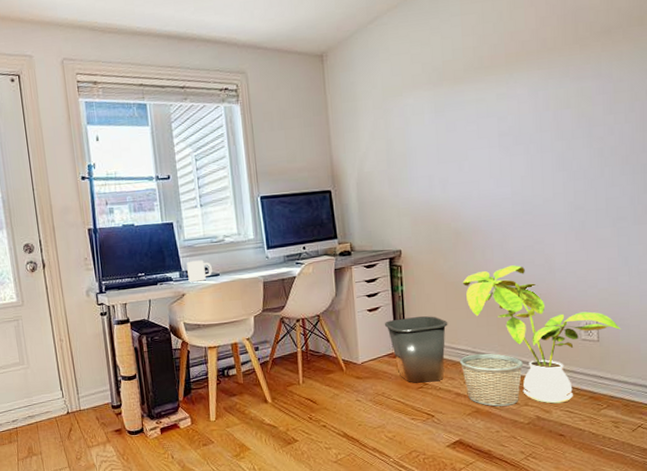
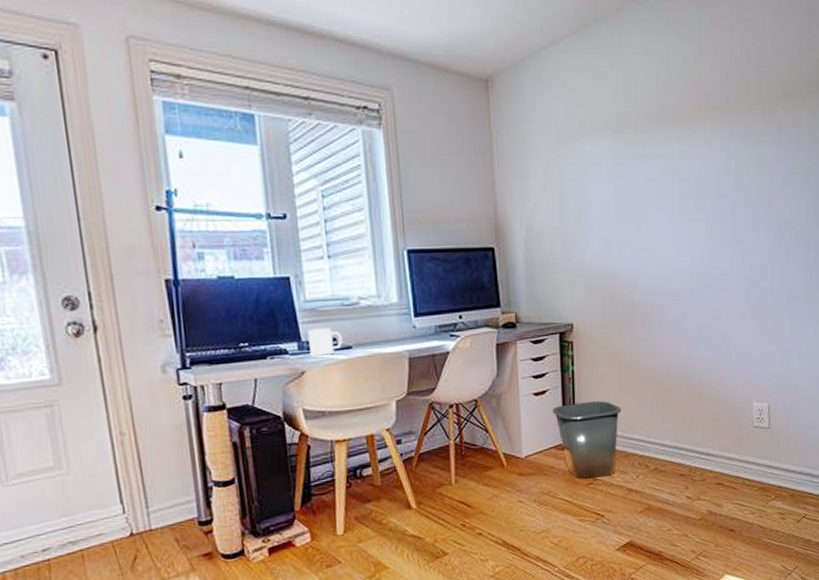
basket: present [459,353,524,407] -> none [632,443,698,502]
house plant: present [462,265,621,404] -> none [637,344,790,497]

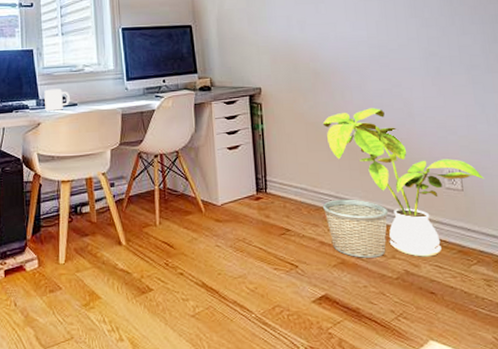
waste bin: present [552,400,622,479] -> none [244,156,310,229]
basket: none [632,443,698,502] -> present [322,199,389,258]
house plant: none [637,344,790,497] -> present [322,108,484,257]

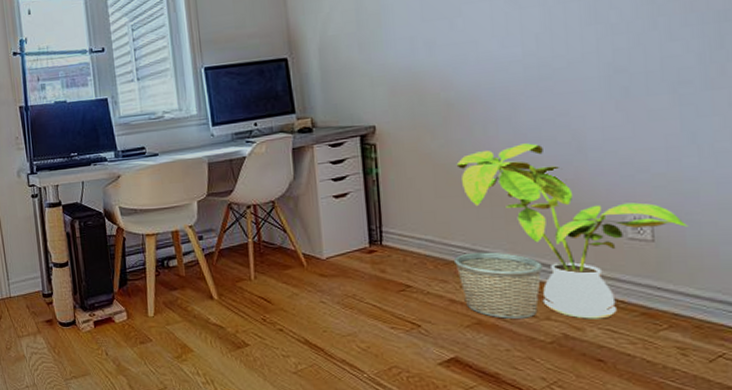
mug: present [44,88,70,111] -> none [122,138,151,163]

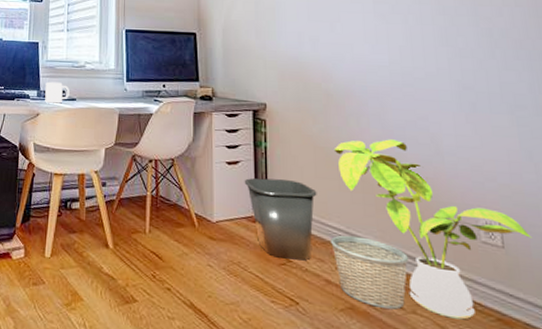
mug: none [122,138,151,163] -> present [45,81,70,104]
waste bin: none [354,204,438,285] -> present [244,177,317,260]

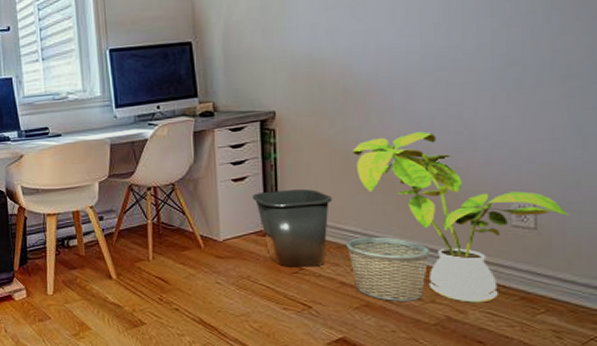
mug: present [45,81,70,104] -> none [26,118,54,143]

